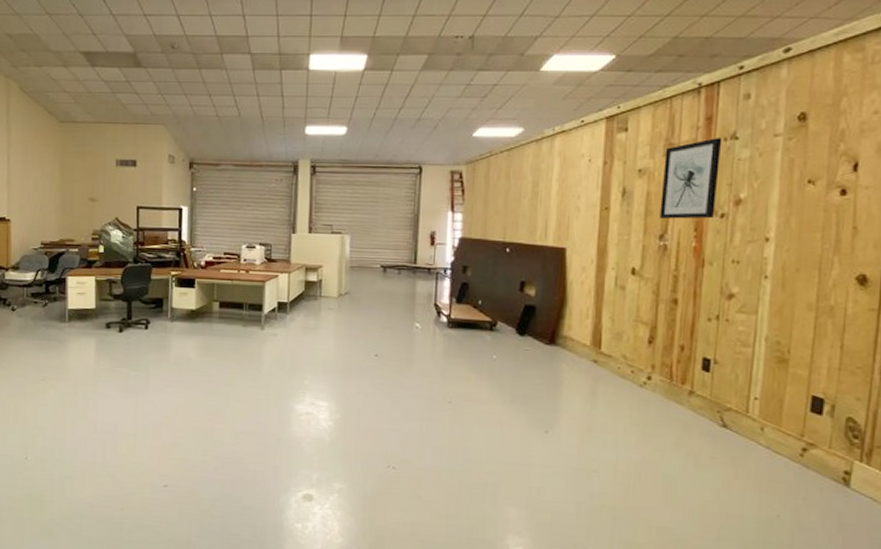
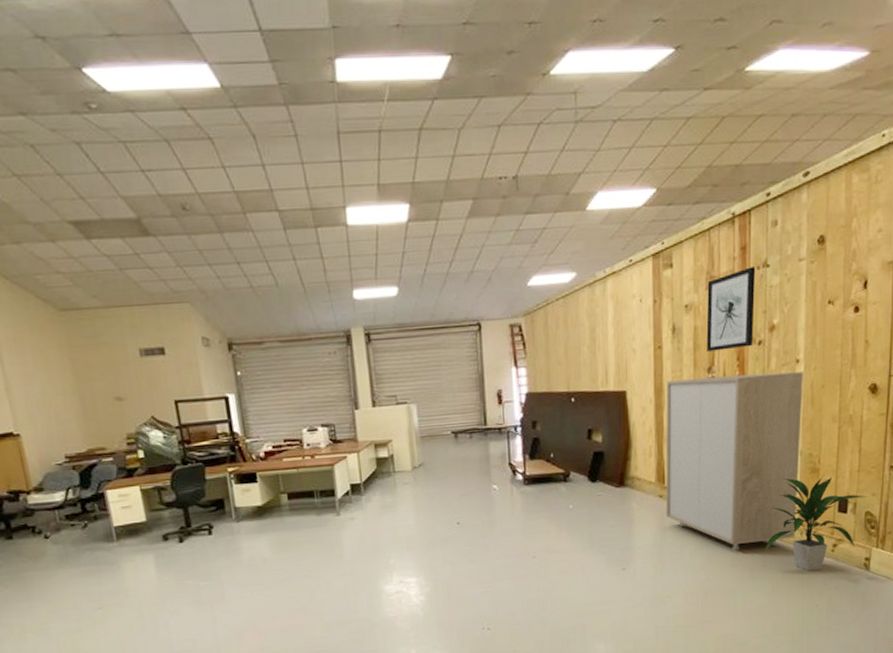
storage cabinet: none [599,243,773,437] -> present [665,372,803,551]
indoor plant: none [715,363,850,475] -> present [765,475,867,572]

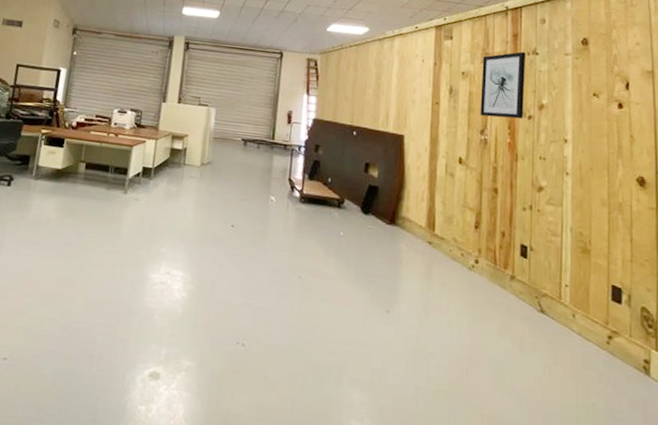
storage cabinet: present [665,372,803,551] -> none [434,134,572,322]
indoor plant: present [765,475,867,572] -> none [535,251,642,362]

